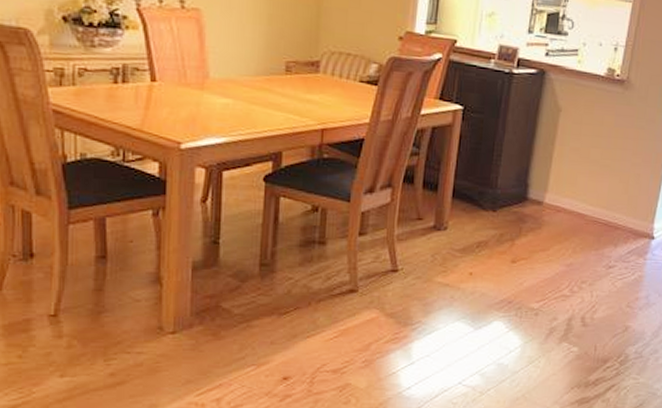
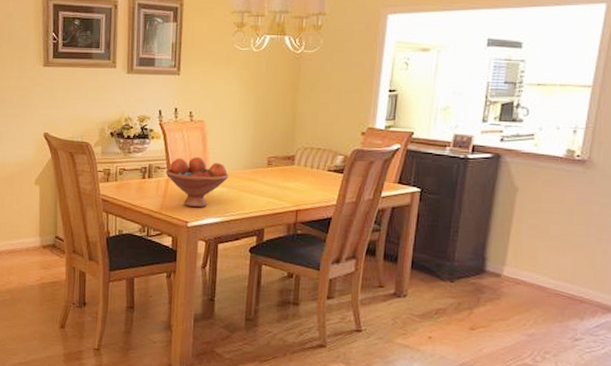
fruit bowl: none [147,57,235,125] -> present [165,157,229,208]

